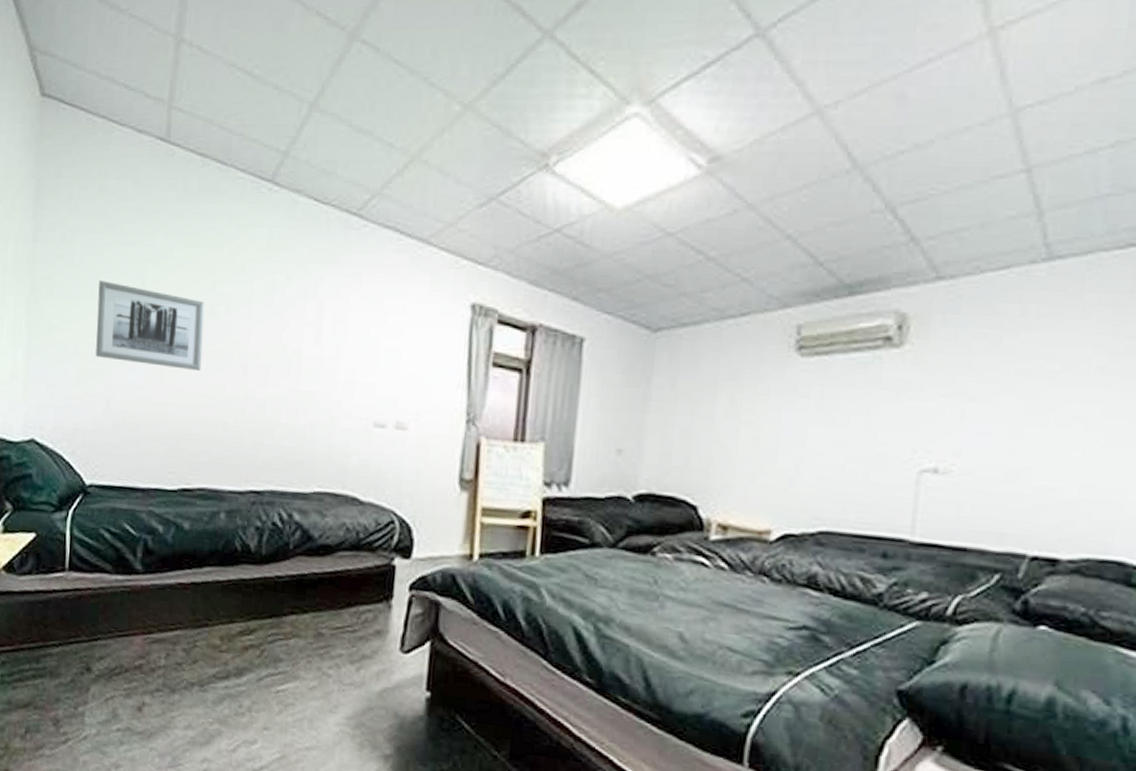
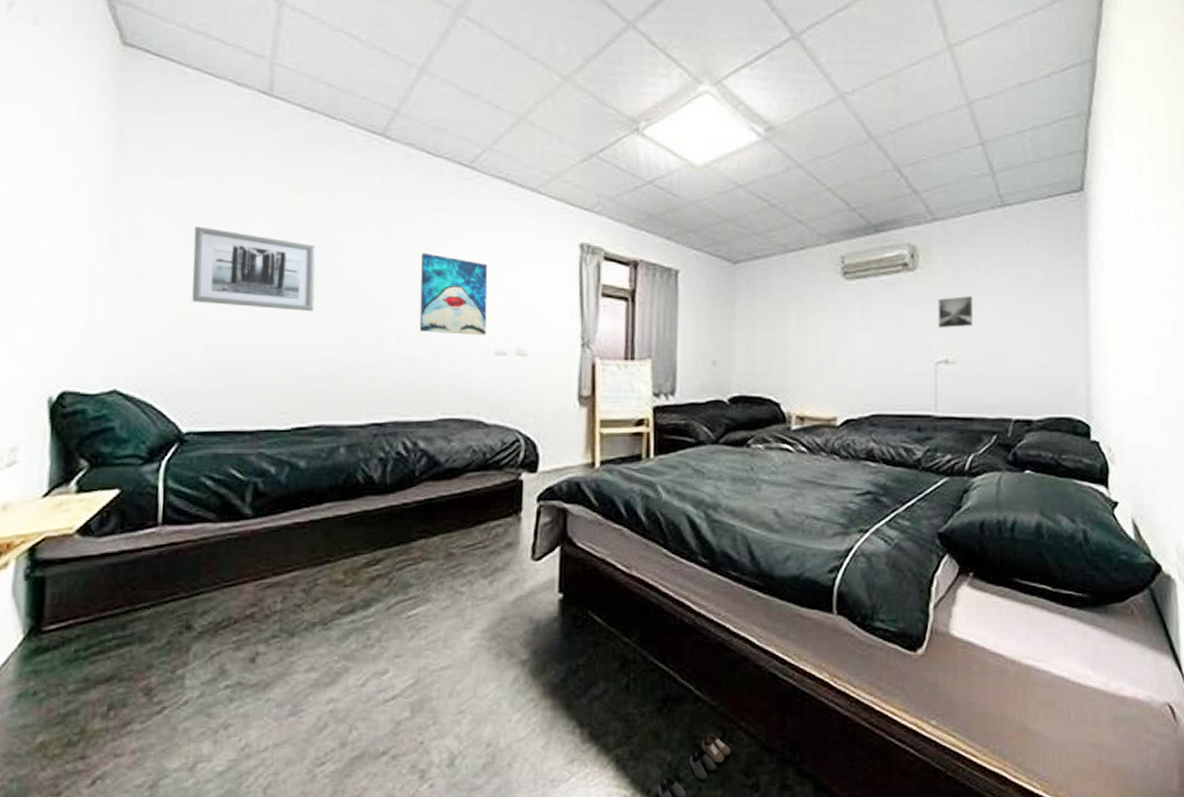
wall art: none [299,311,371,404] -> present [419,252,488,335]
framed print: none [927,384,985,427] -> present [937,296,973,328]

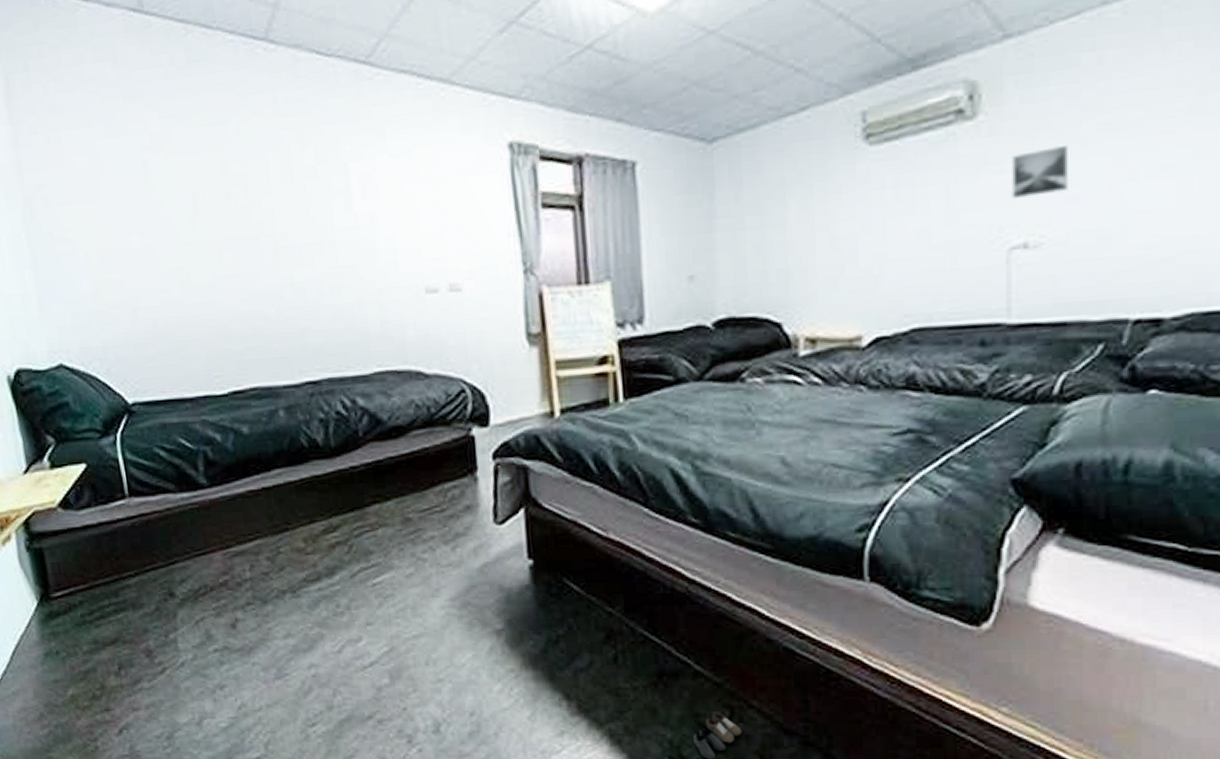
wall art: present [192,226,316,311] -> none [97,179,228,265]
wall art: present [419,252,488,335] -> none [328,178,413,274]

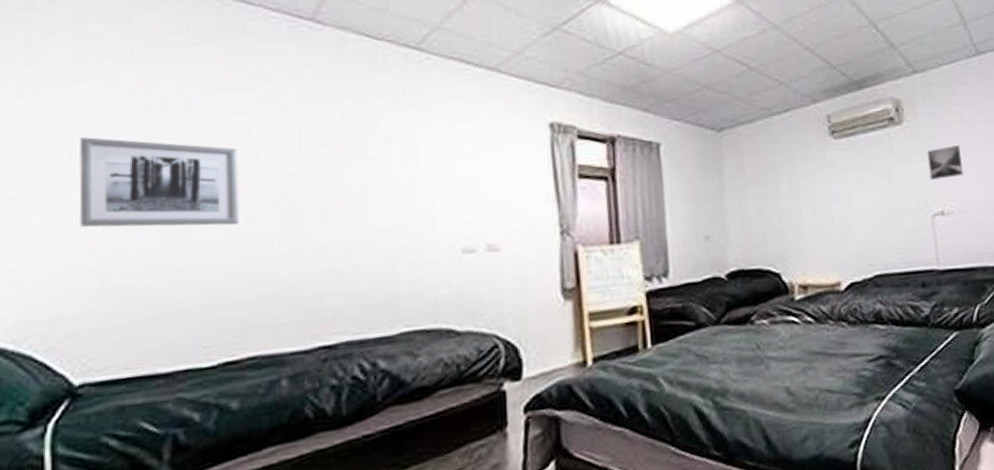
wall art: none [97,179,228,265] -> present [79,137,239,228]

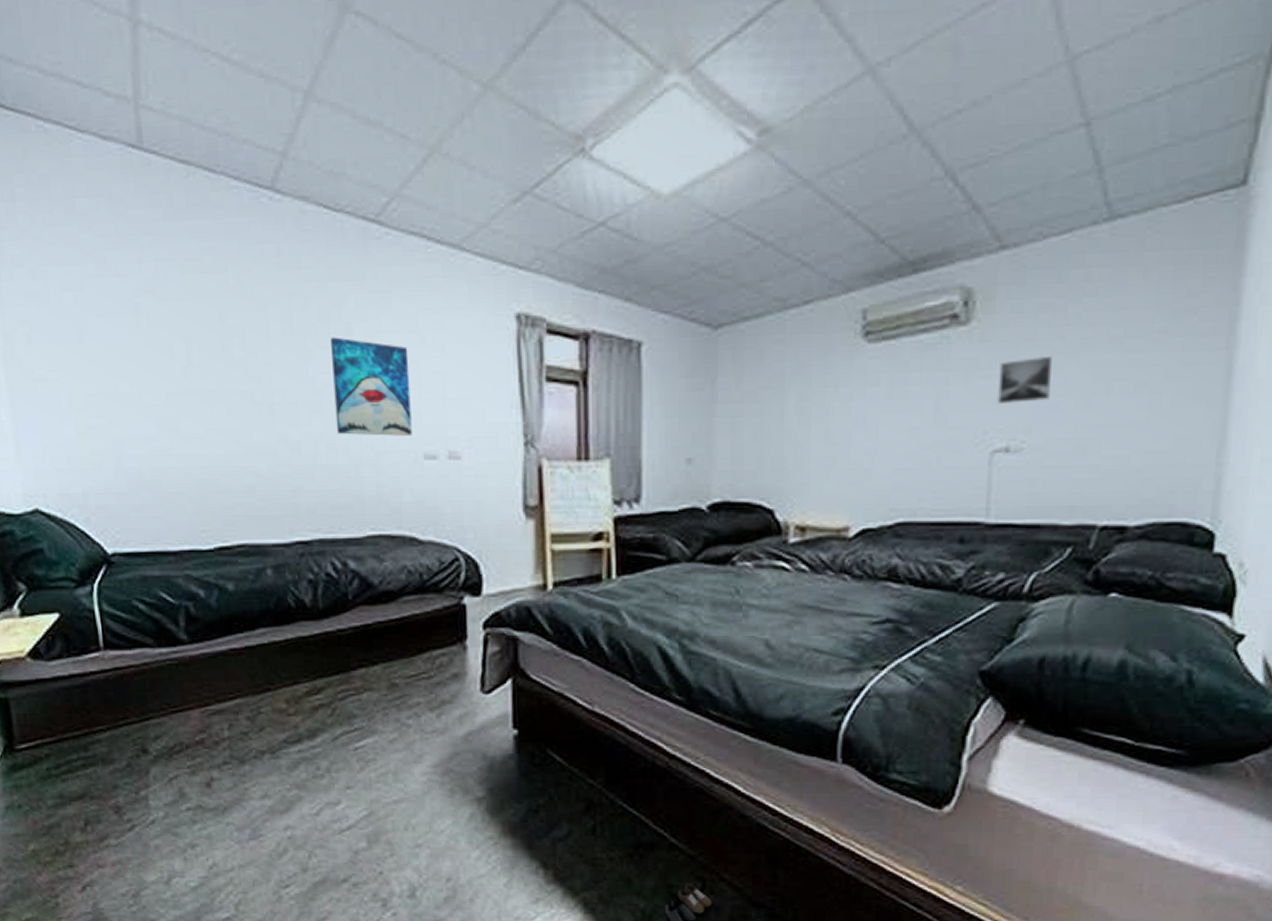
wall art: present [79,137,239,228] -> none [85,320,221,415]
wall art: none [366,146,450,236] -> present [330,337,412,436]

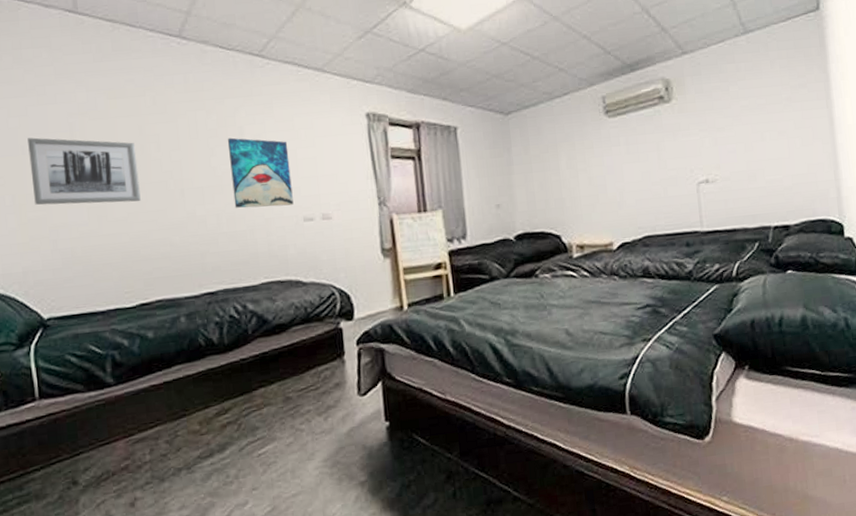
wall art: none [85,320,221,415] -> present [27,137,141,205]
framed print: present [996,357,1052,403] -> none [694,119,728,151]

